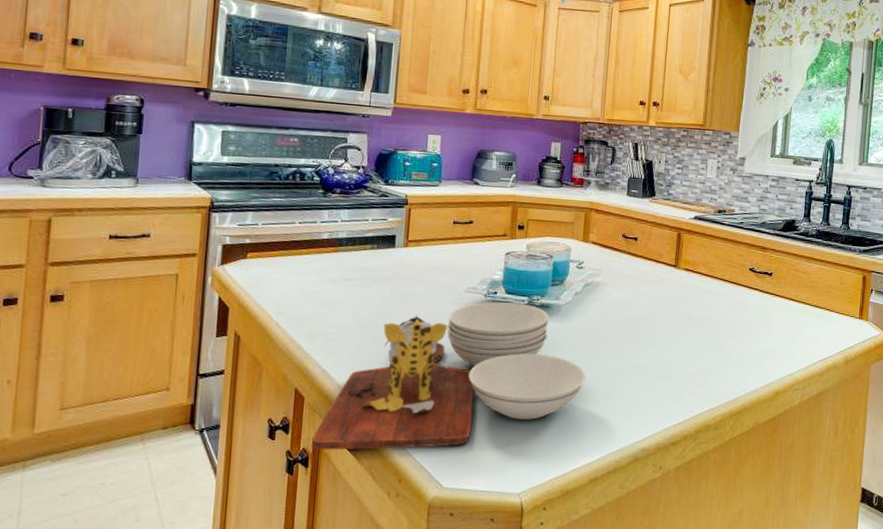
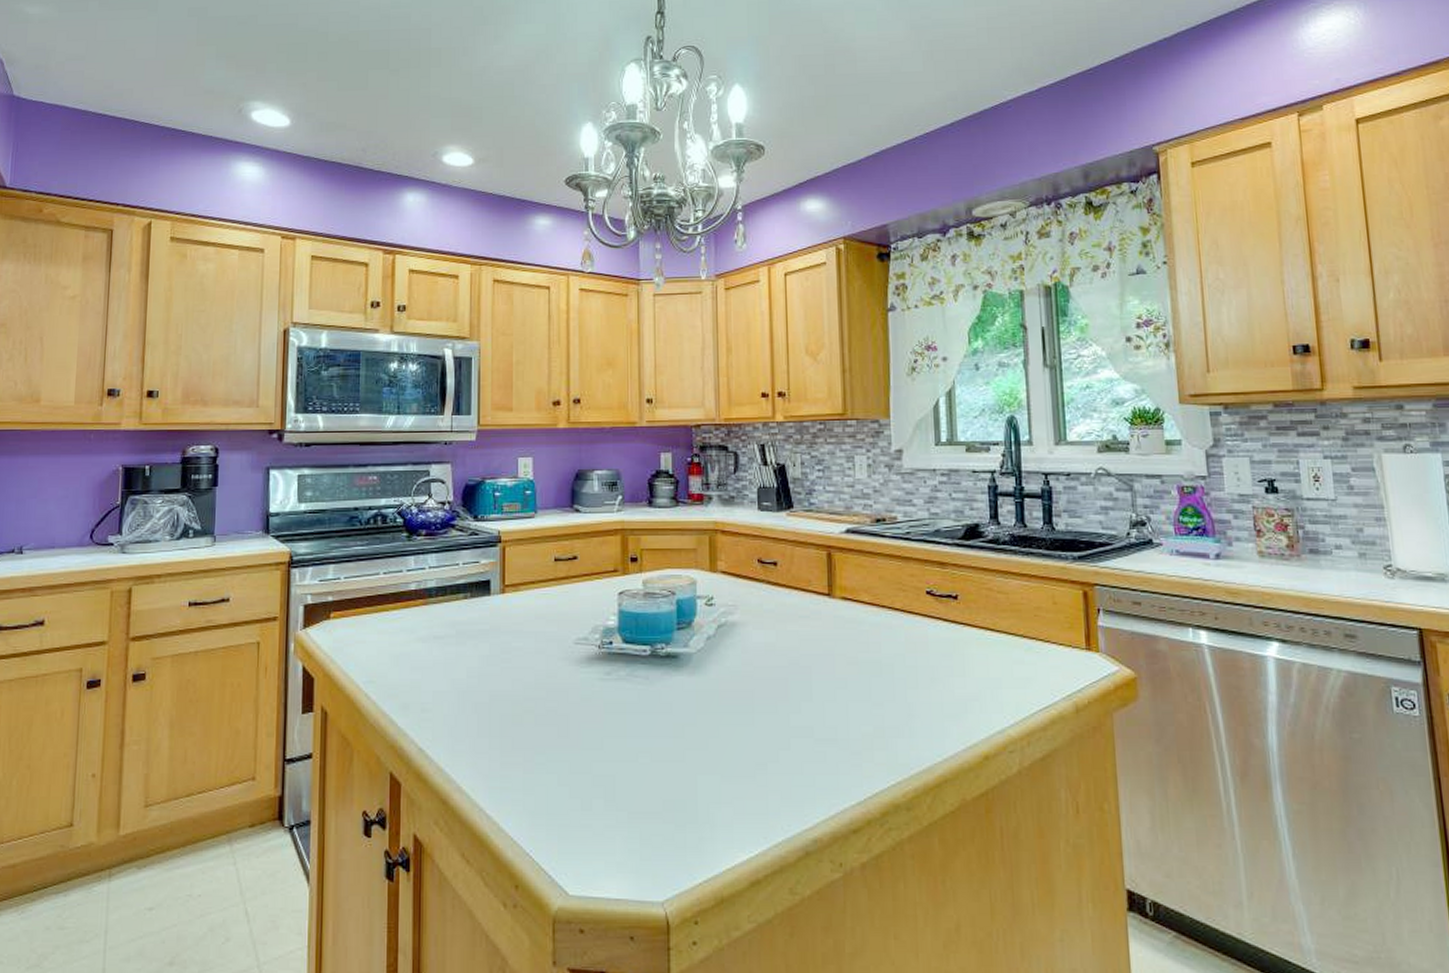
cutting board: present [312,302,586,450] -> none [413,654,732,849]

